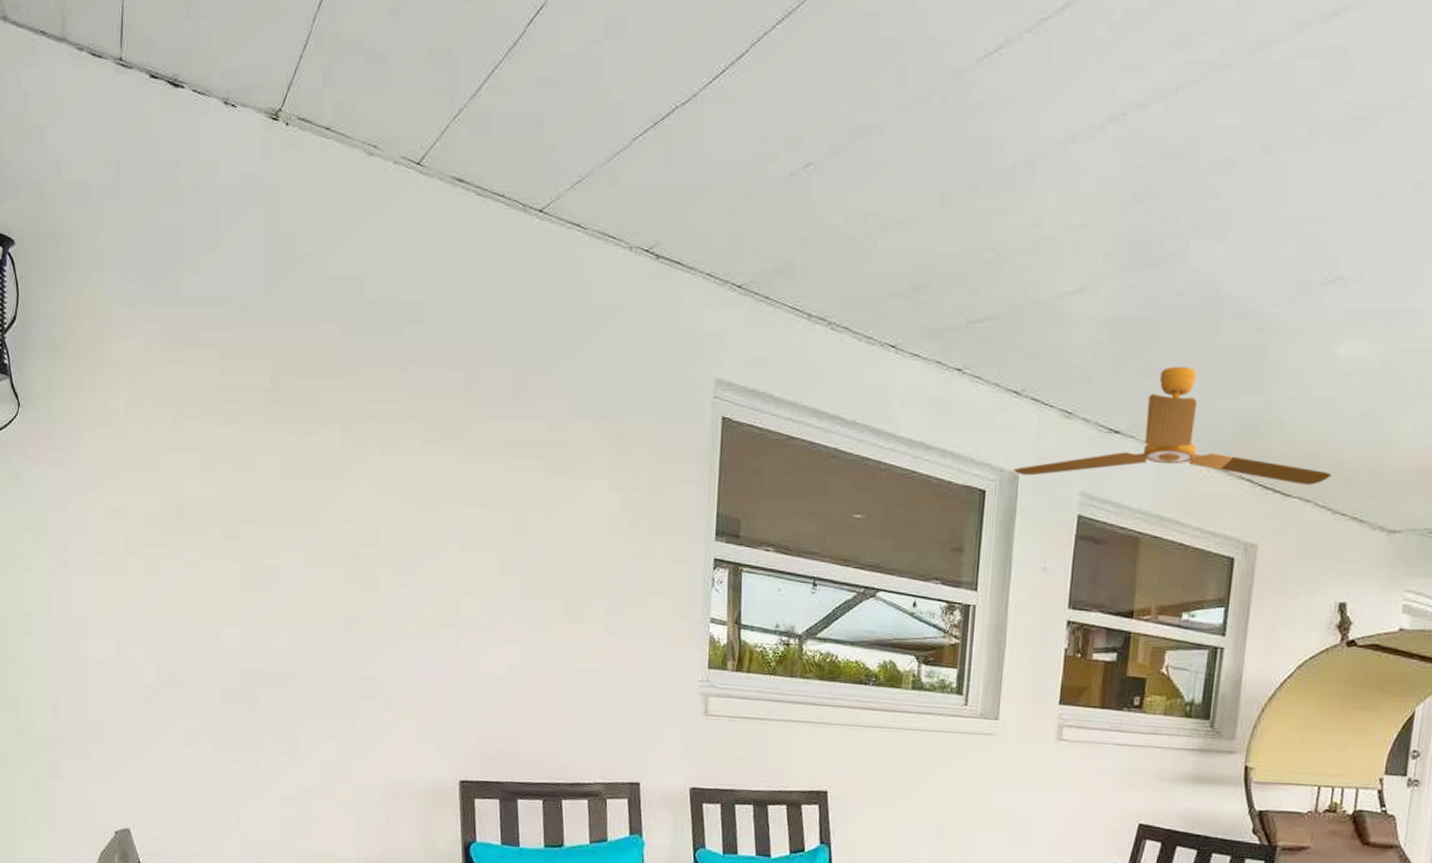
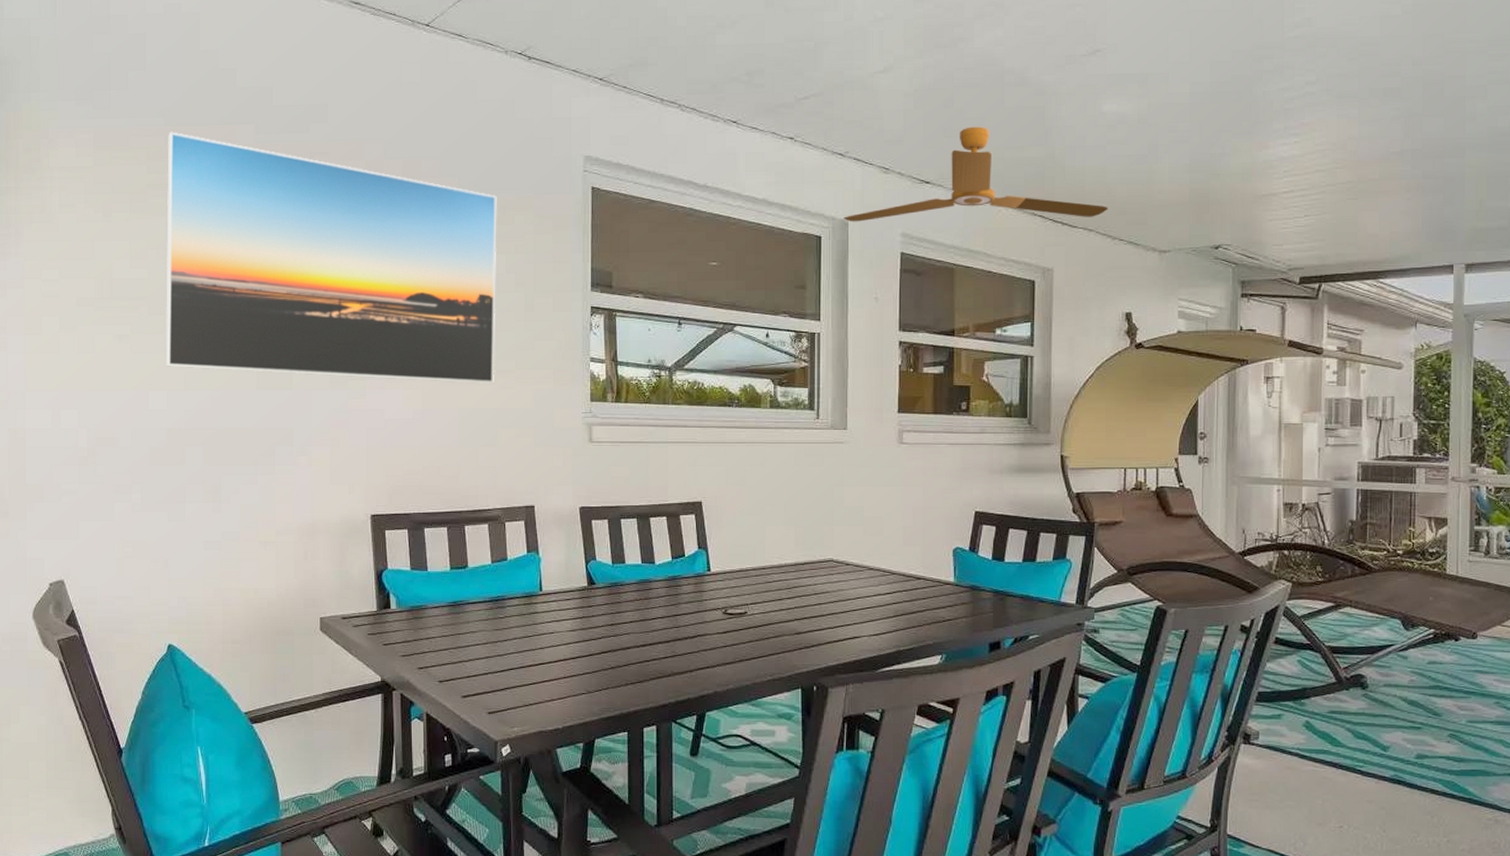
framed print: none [239,326,613,641] -> present [165,131,497,383]

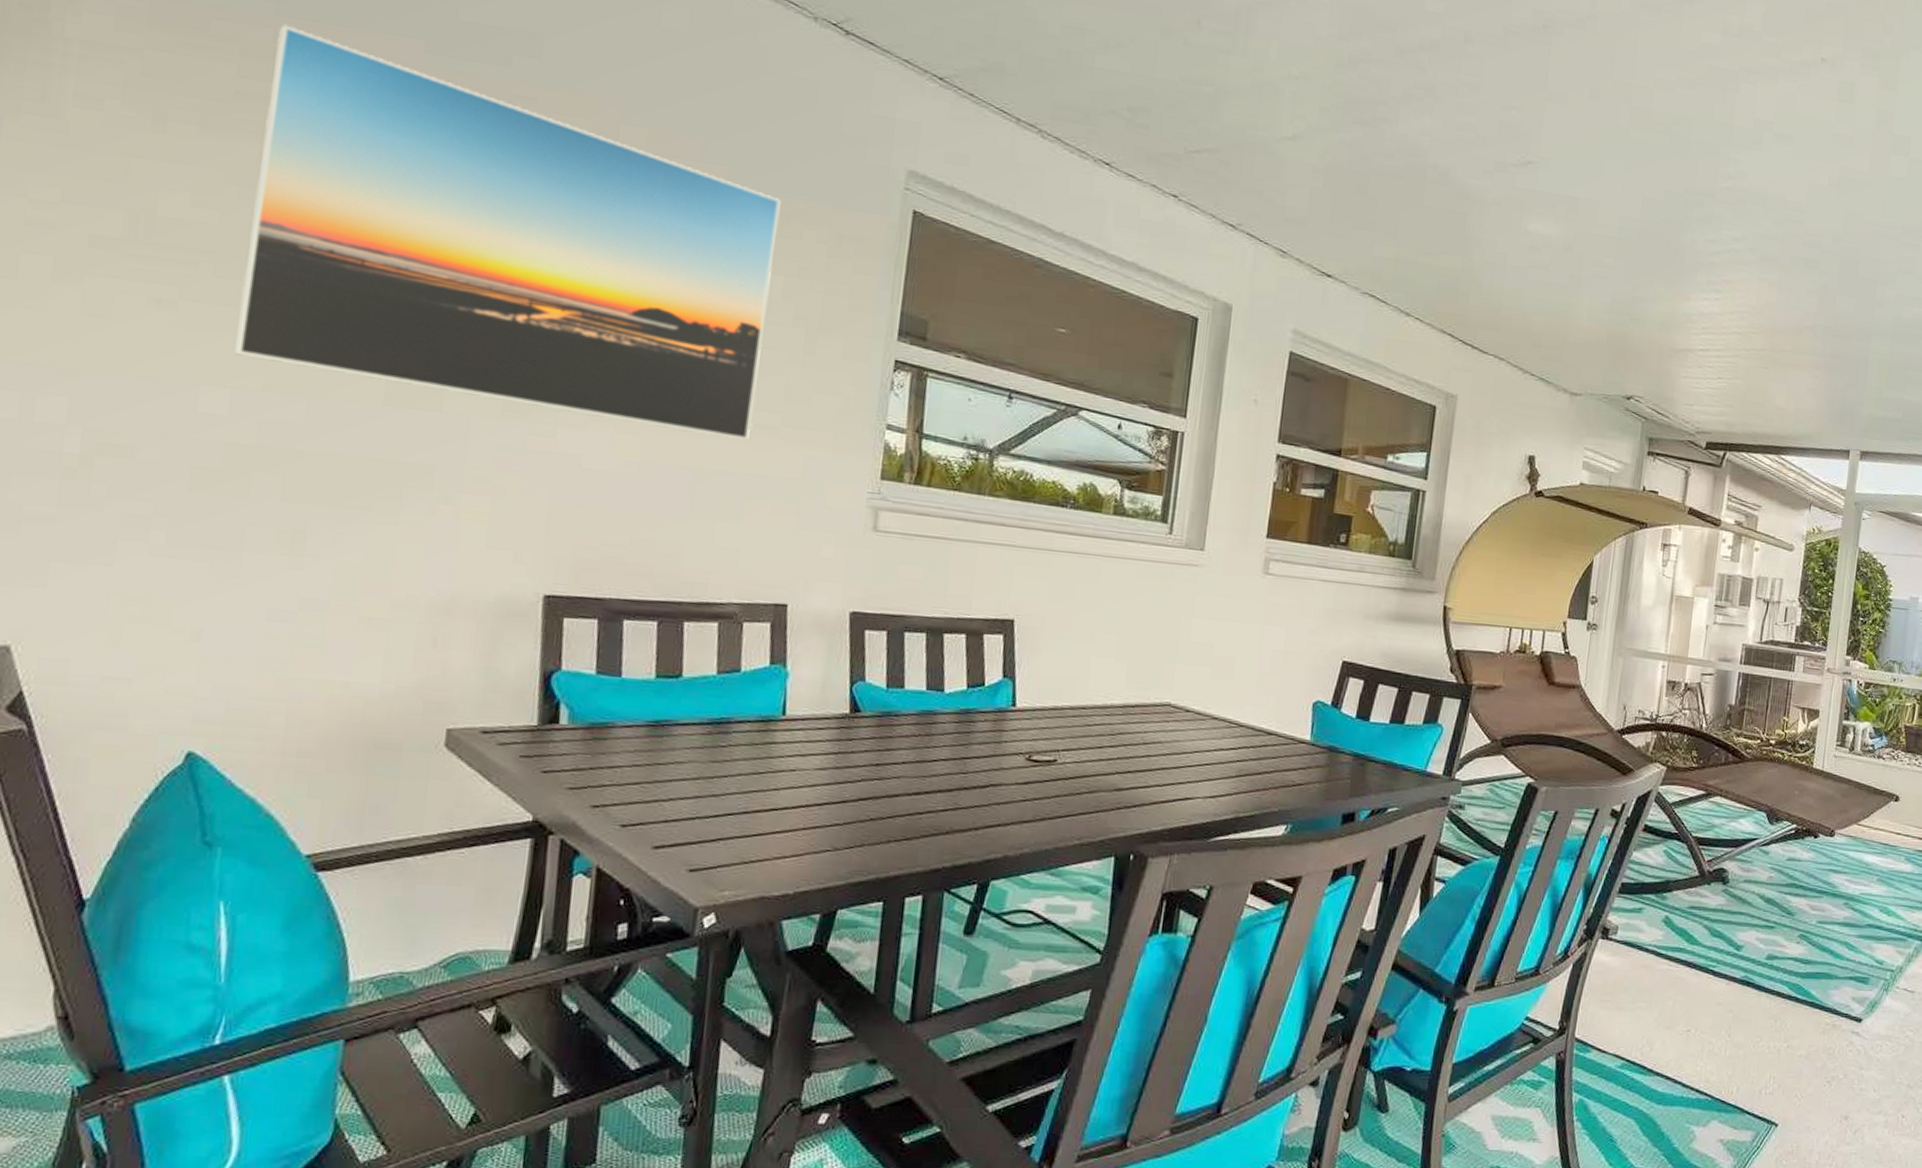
ceiling fan: present [844,126,1109,222] -> none [1227,220,1523,345]

